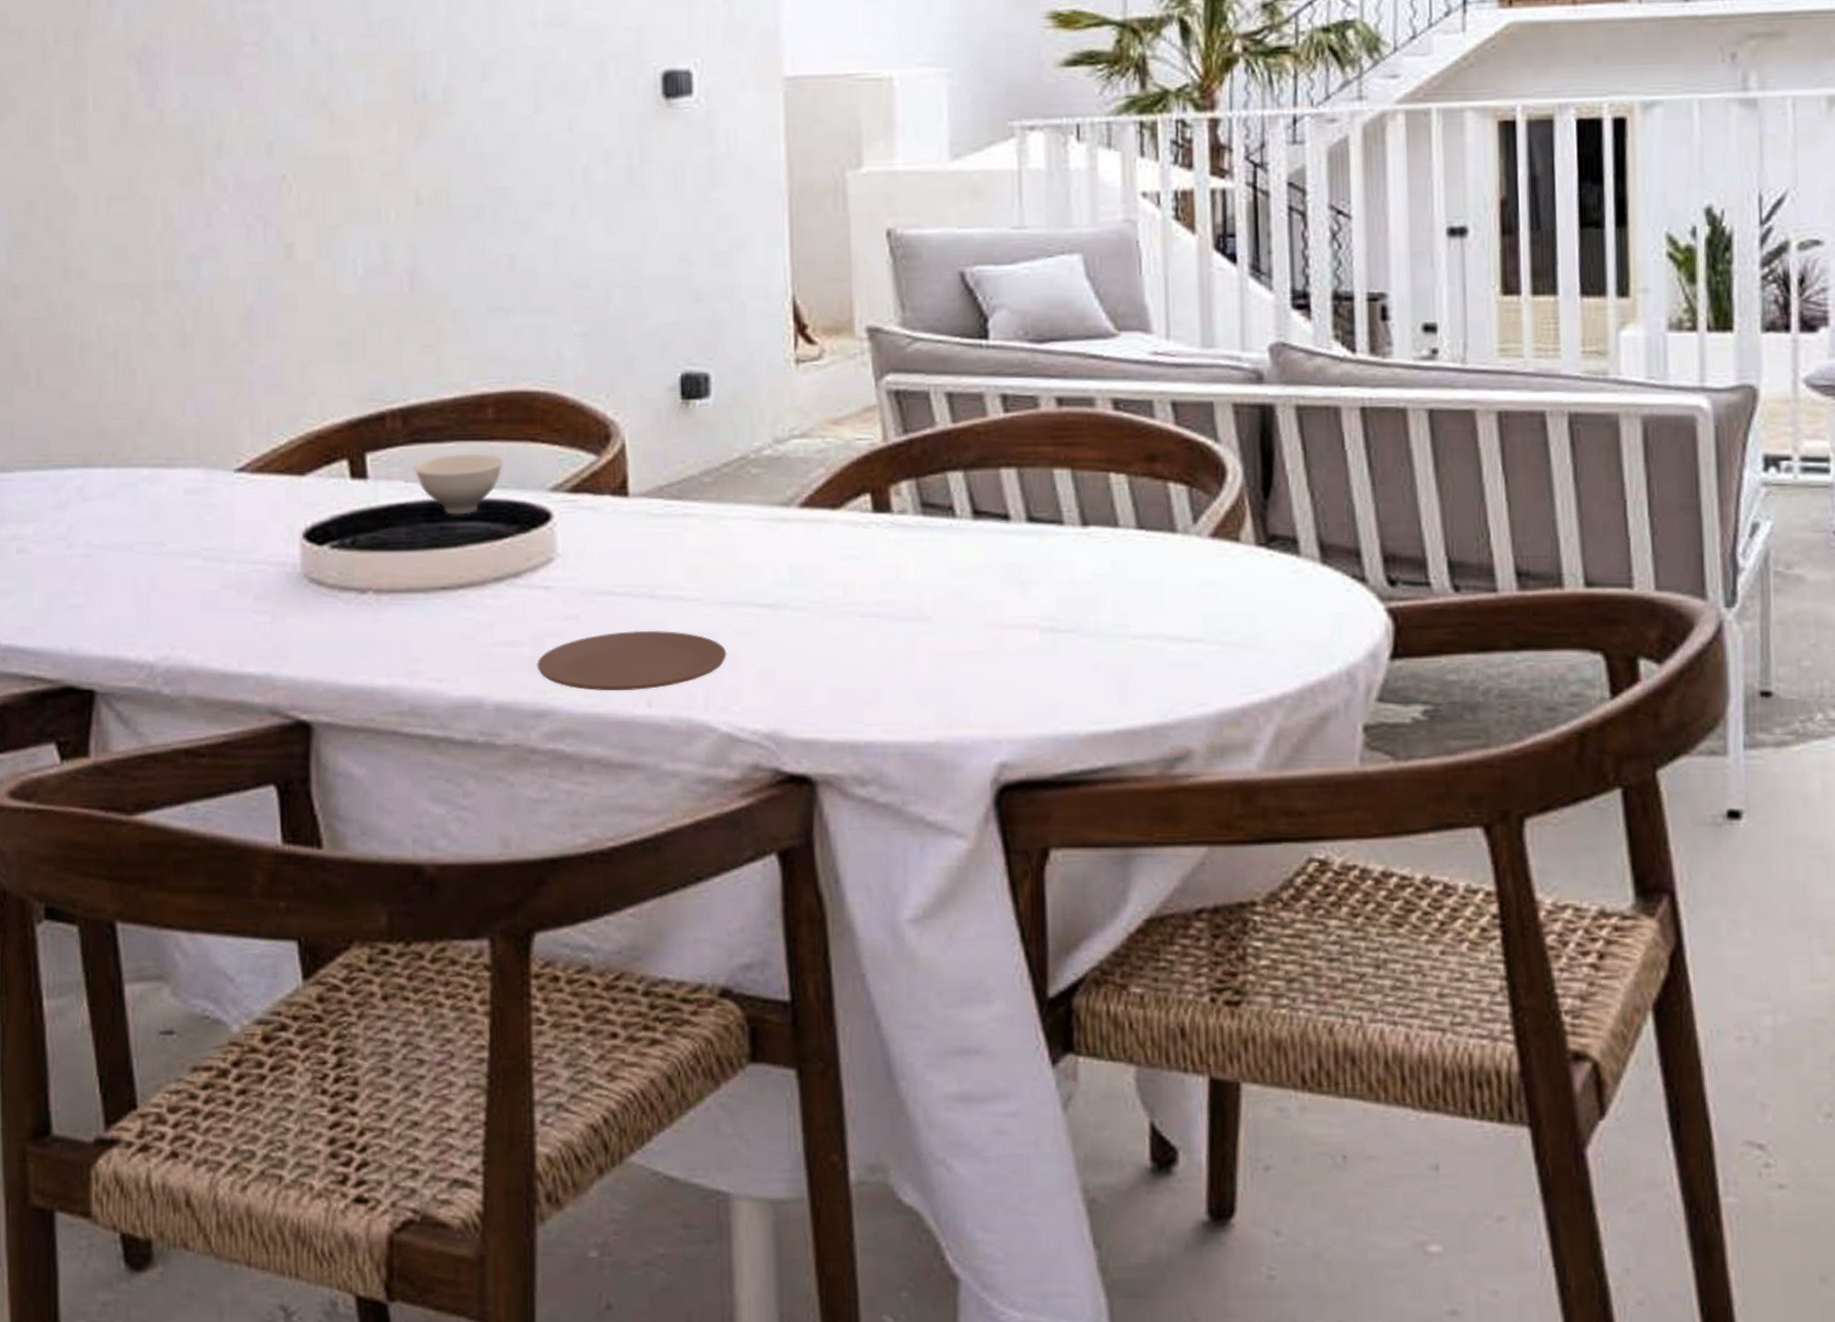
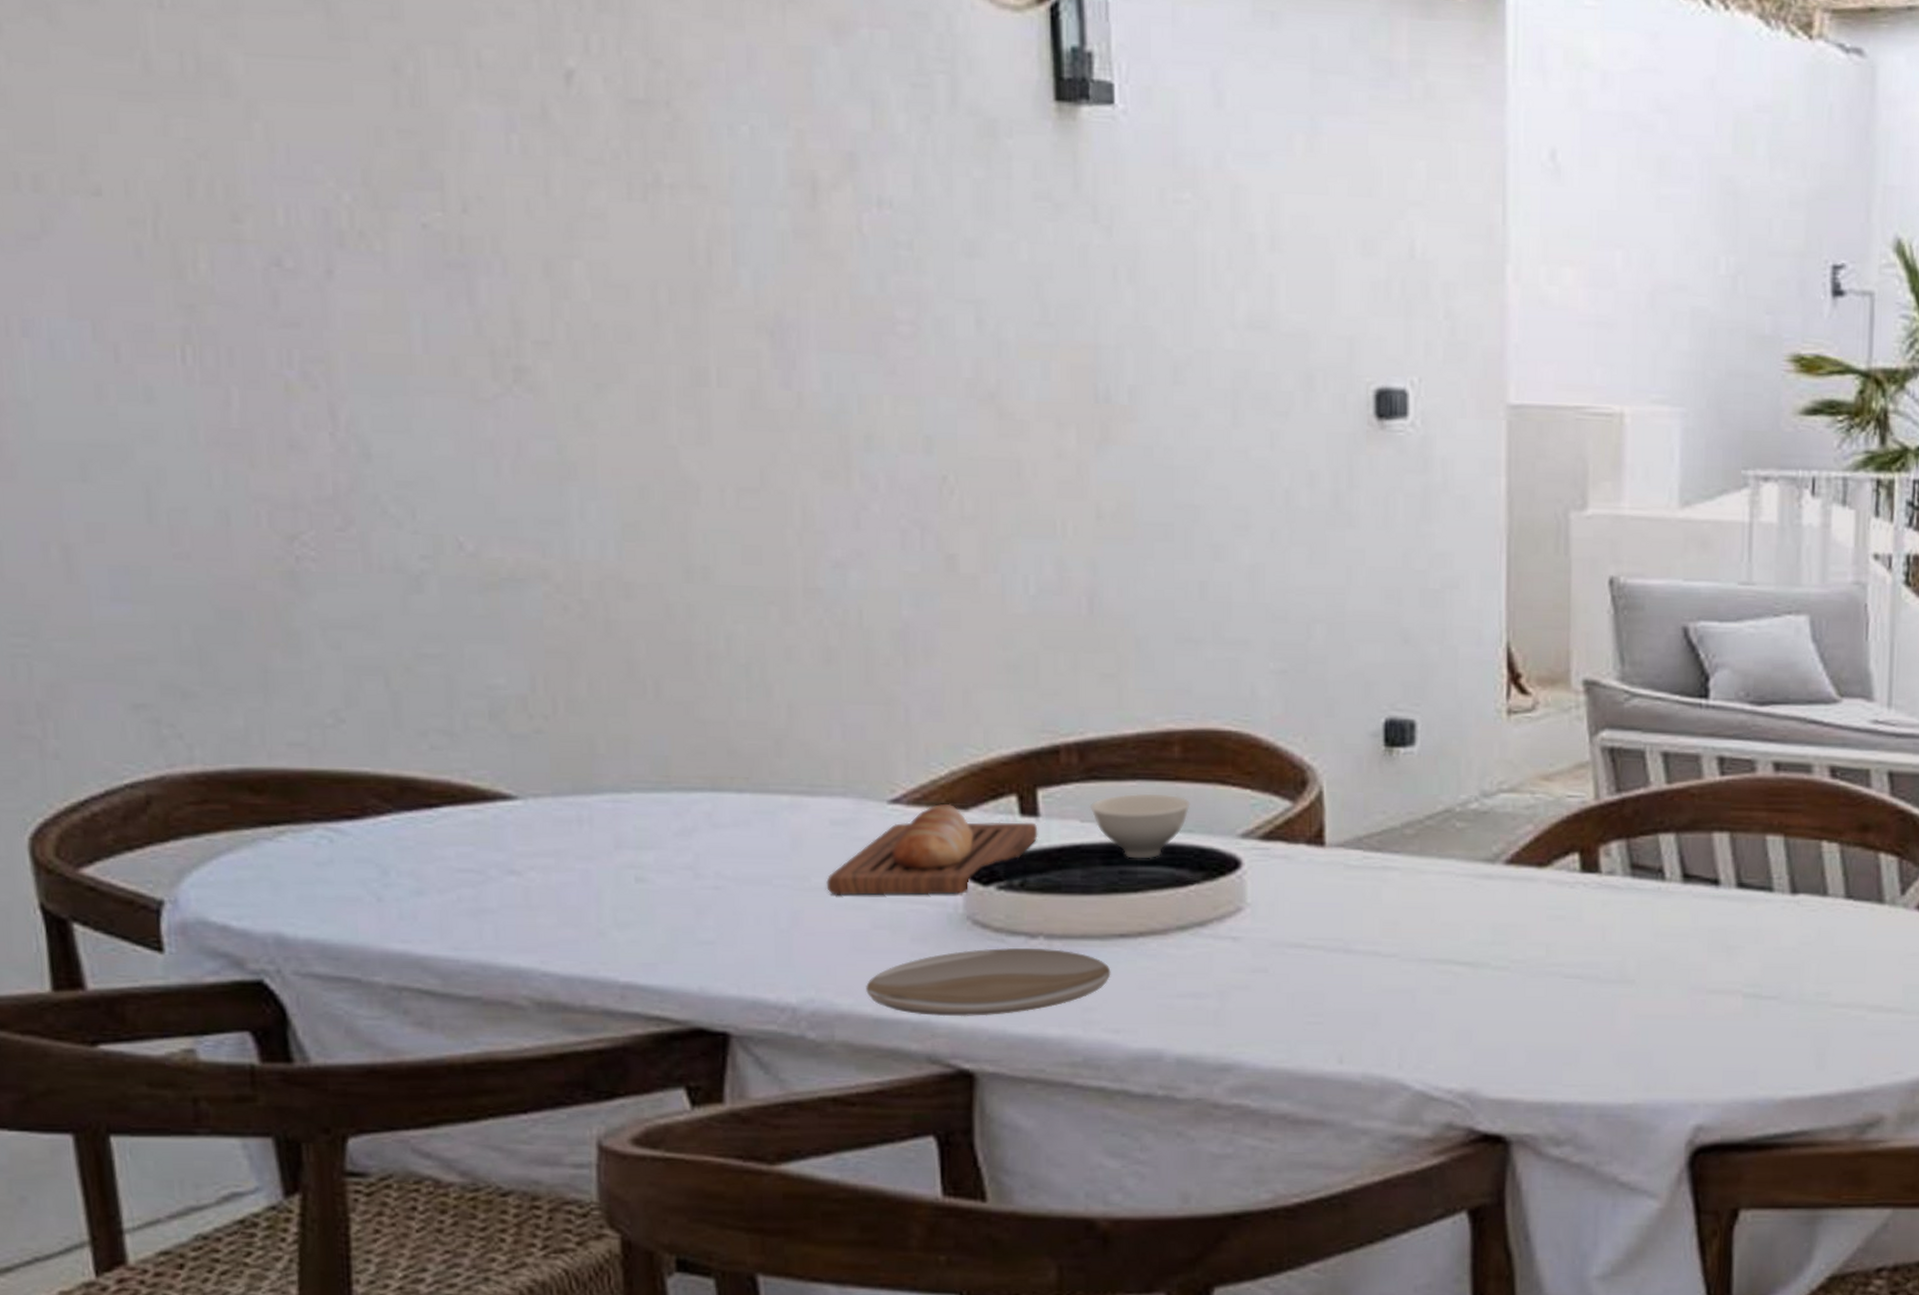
bread loaf: none [180,470,367,559] -> present [826,803,1038,895]
plate: none [214,602,434,670] -> present [866,947,1111,1017]
plate: present [536,630,727,692] -> none [1221,985,1424,1047]

